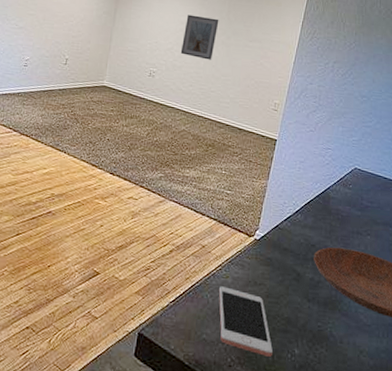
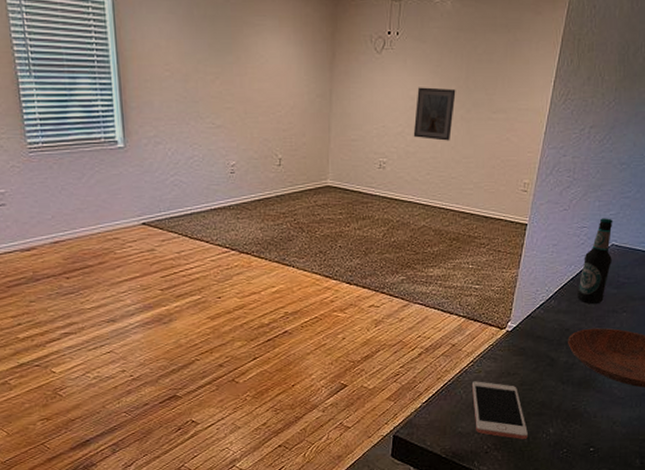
bottle: none [323,142,356,224] -> present [577,218,613,305]

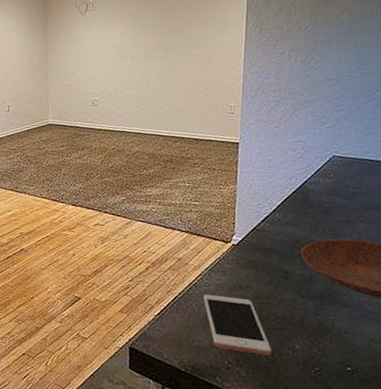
picture frame: present [413,87,456,141] -> none [119,34,155,78]
bottle: present [577,218,613,305] -> none [302,131,336,216]

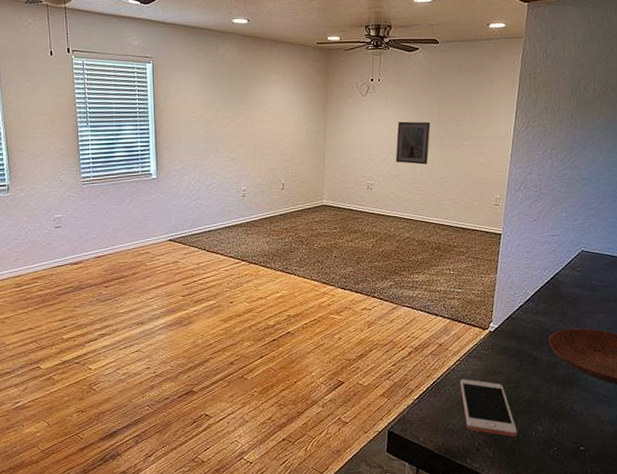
picture frame: none [119,34,155,78] -> present [395,121,431,165]

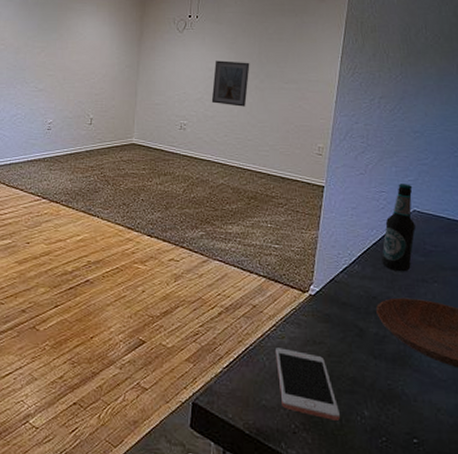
bottle: none [553,227,583,306] -> present [382,184,416,272]

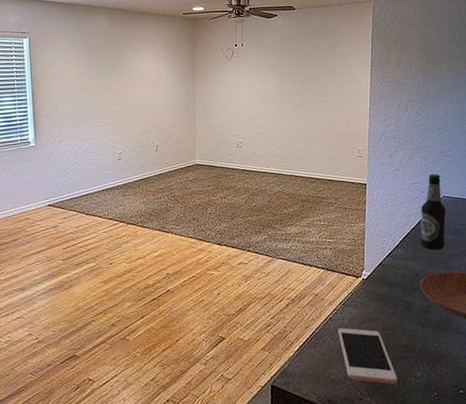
picture frame: present [211,60,250,107] -> none [262,81,293,122]

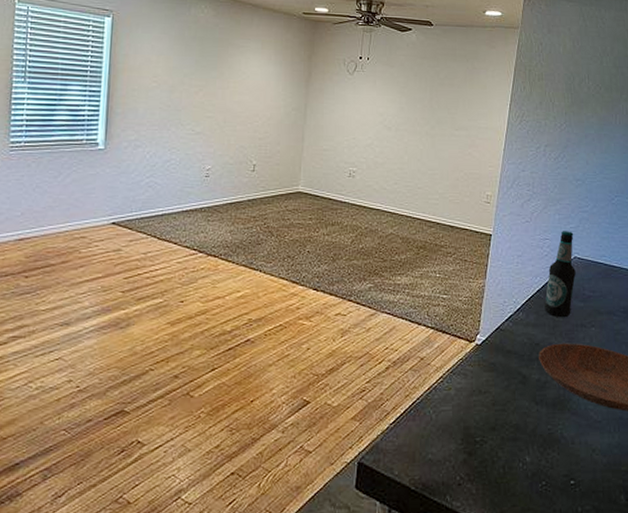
cell phone: present [337,328,398,384] -> none [441,399,503,469]

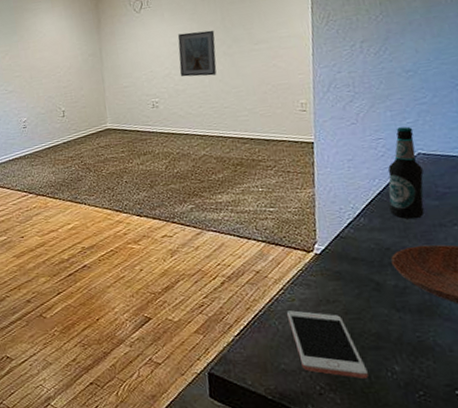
picture frame: none [381,105,421,154] -> present [177,30,217,77]
cell phone: none [441,399,503,469] -> present [286,310,369,378]

